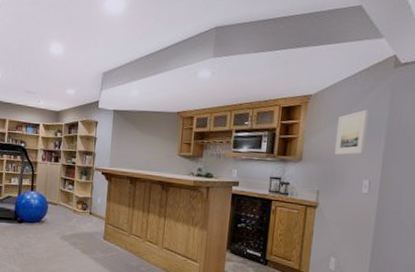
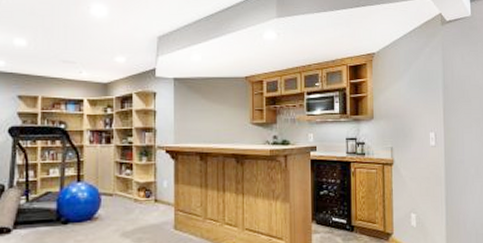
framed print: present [334,109,369,155] -> none [400,65,427,111]

